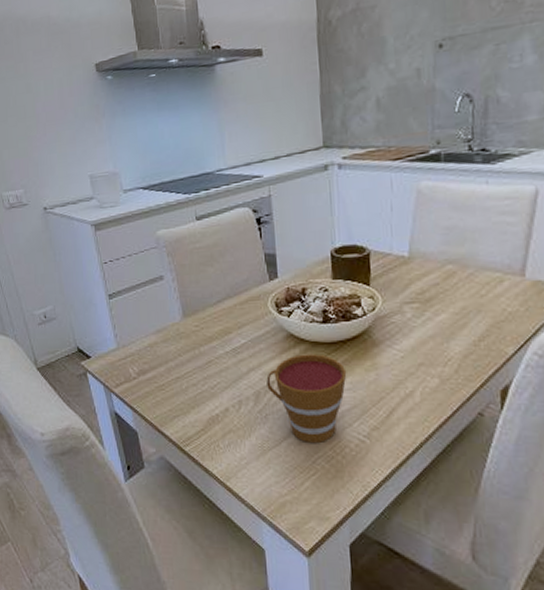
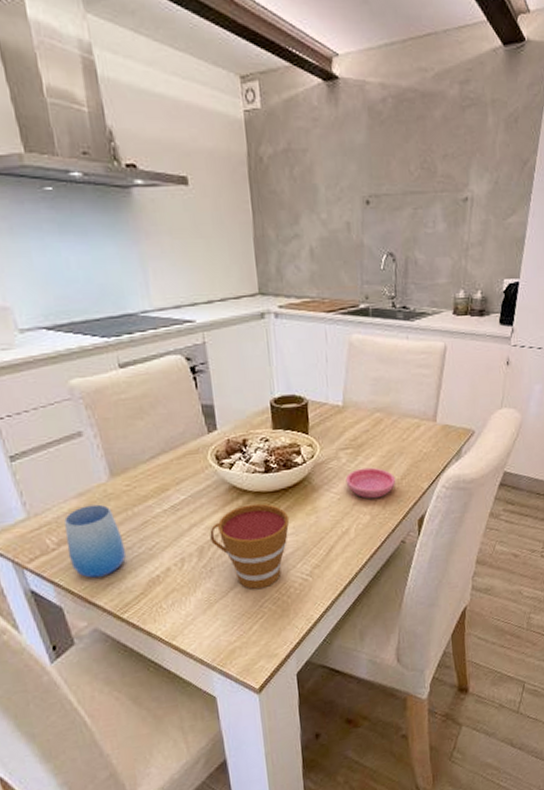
cup: none [144,341,192,410] -> present [64,504,127,579]
saucer: none [410,324,472,361] -> present [345,467,396,499]

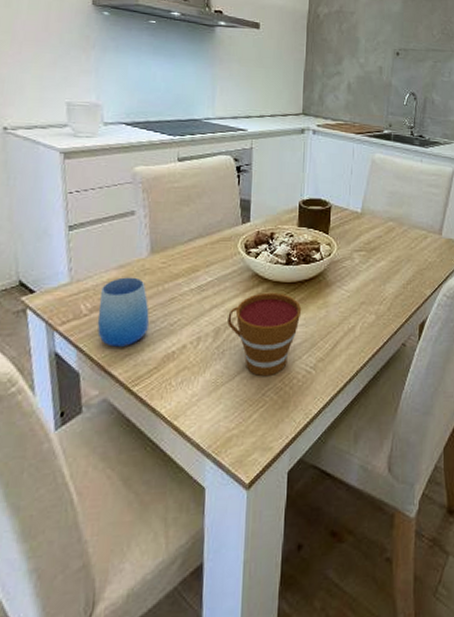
saucer: present [345,467,396,499] -> none [357,270,402,300]

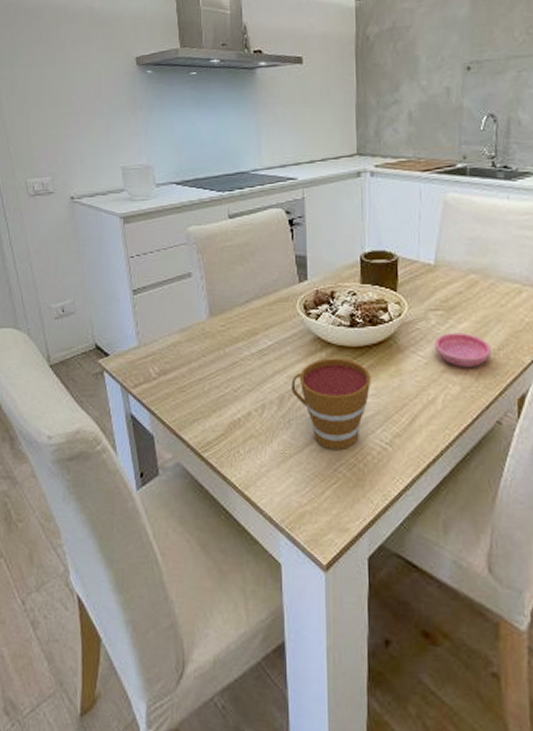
cup: present [97,277,150,348] -> none [165,341,214,413]
saucer: none [357,270,402,300] -> present [434,332,492,368]

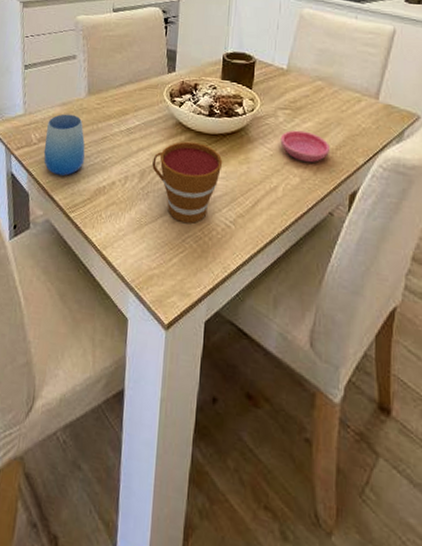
cup: none [165,341,214,413] -> present [43,114,86,177]

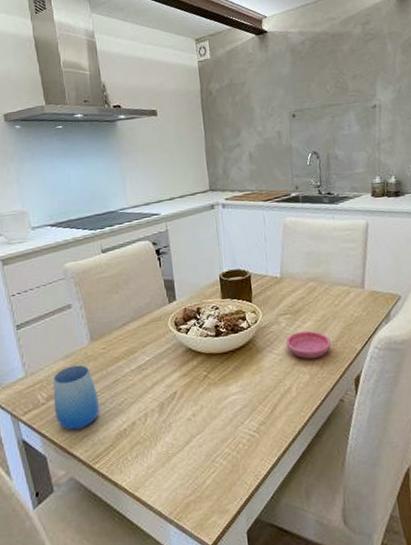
cup: present [152,141,223,223] -> none [169,364,237,444]

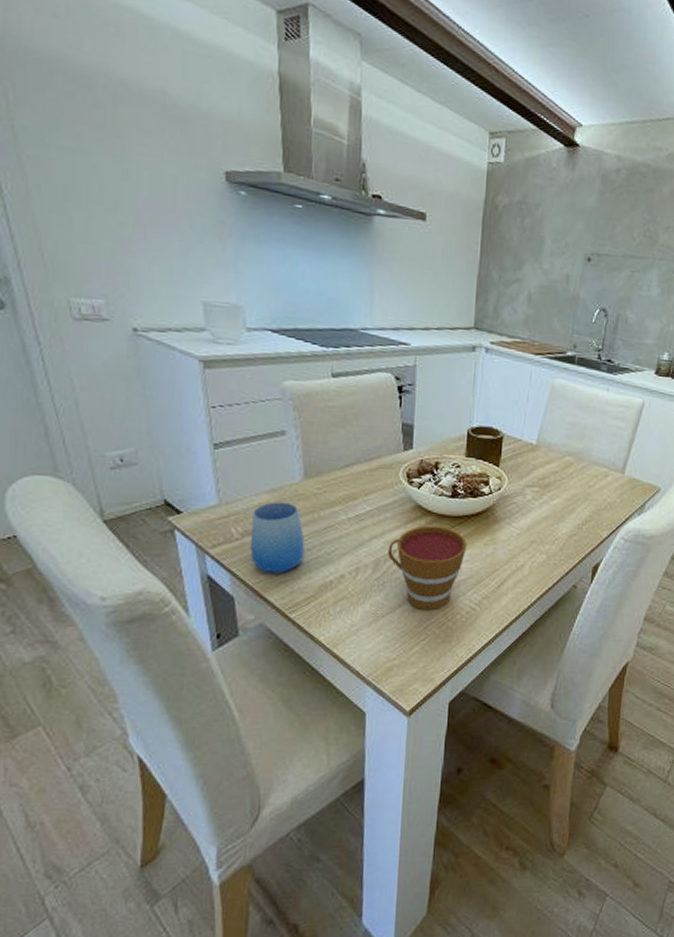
cup: none [169,364,237,444] -> present [388,525,468,610]
saucer: present [285,330,332,360] -> none [527,507,577,540]

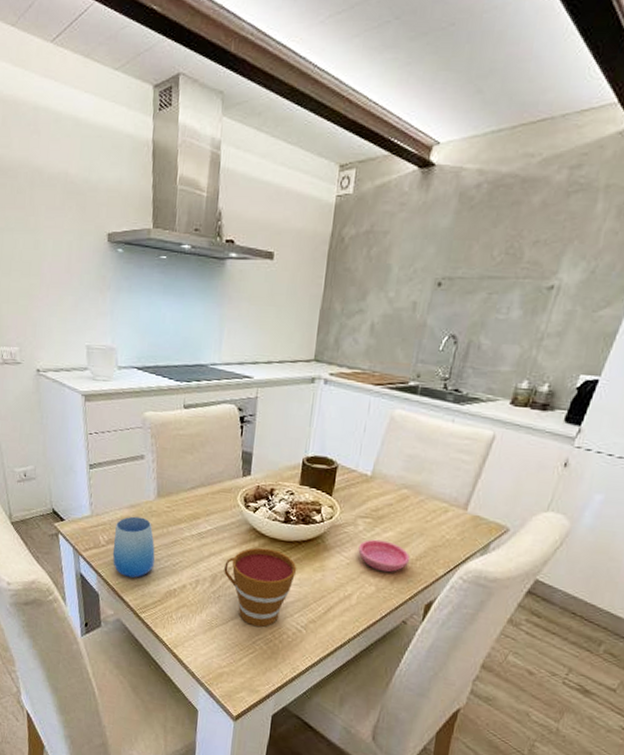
saucer: none [527,507,577,540] -> present [358,539,411,573]

